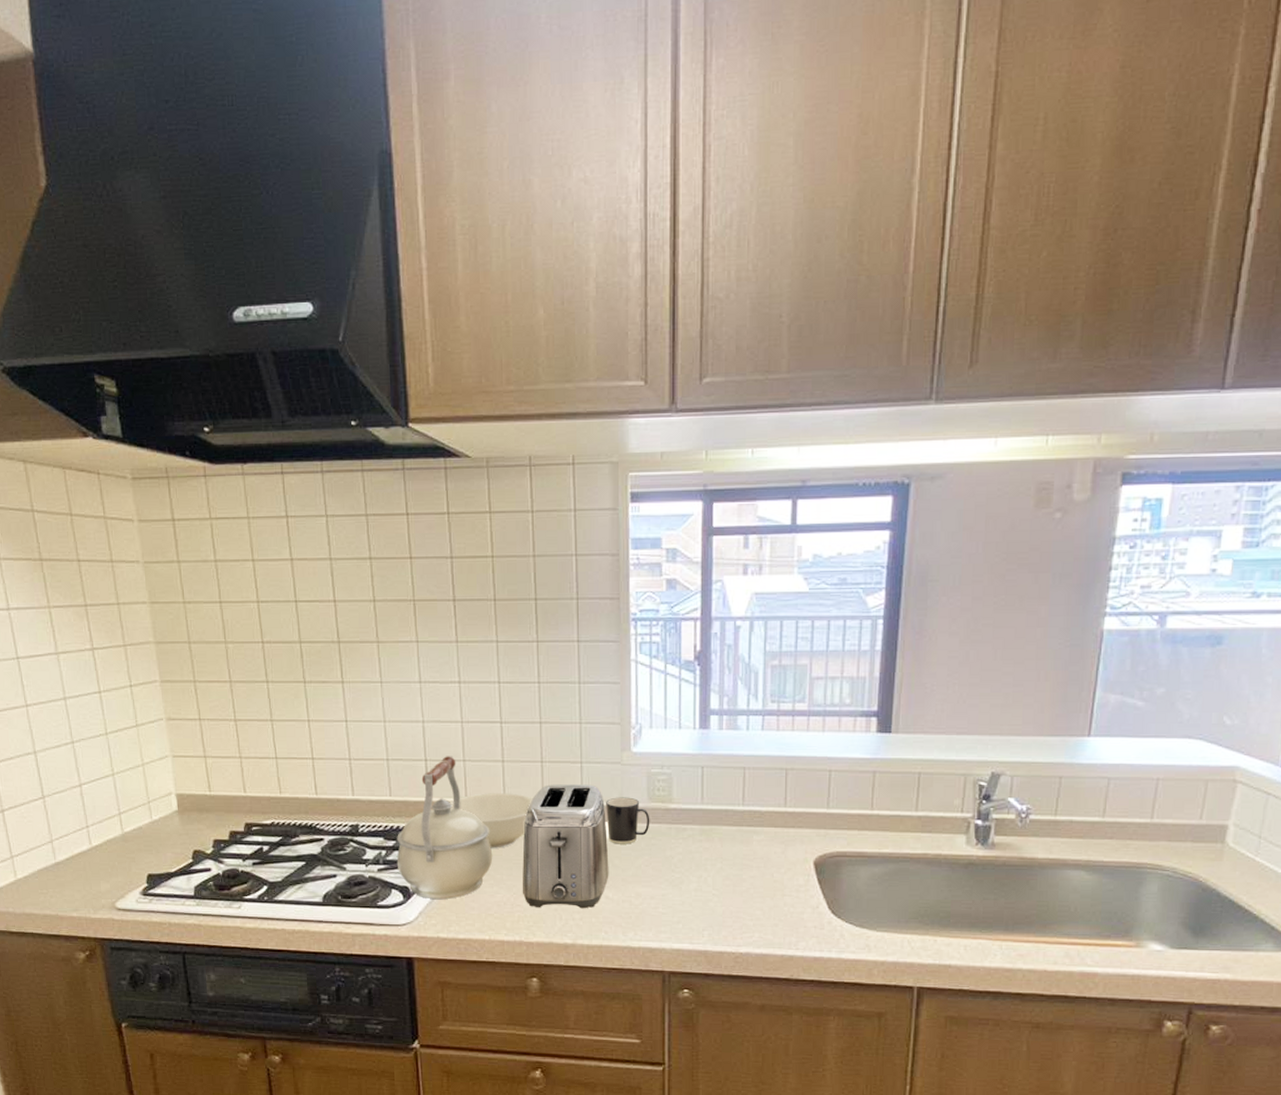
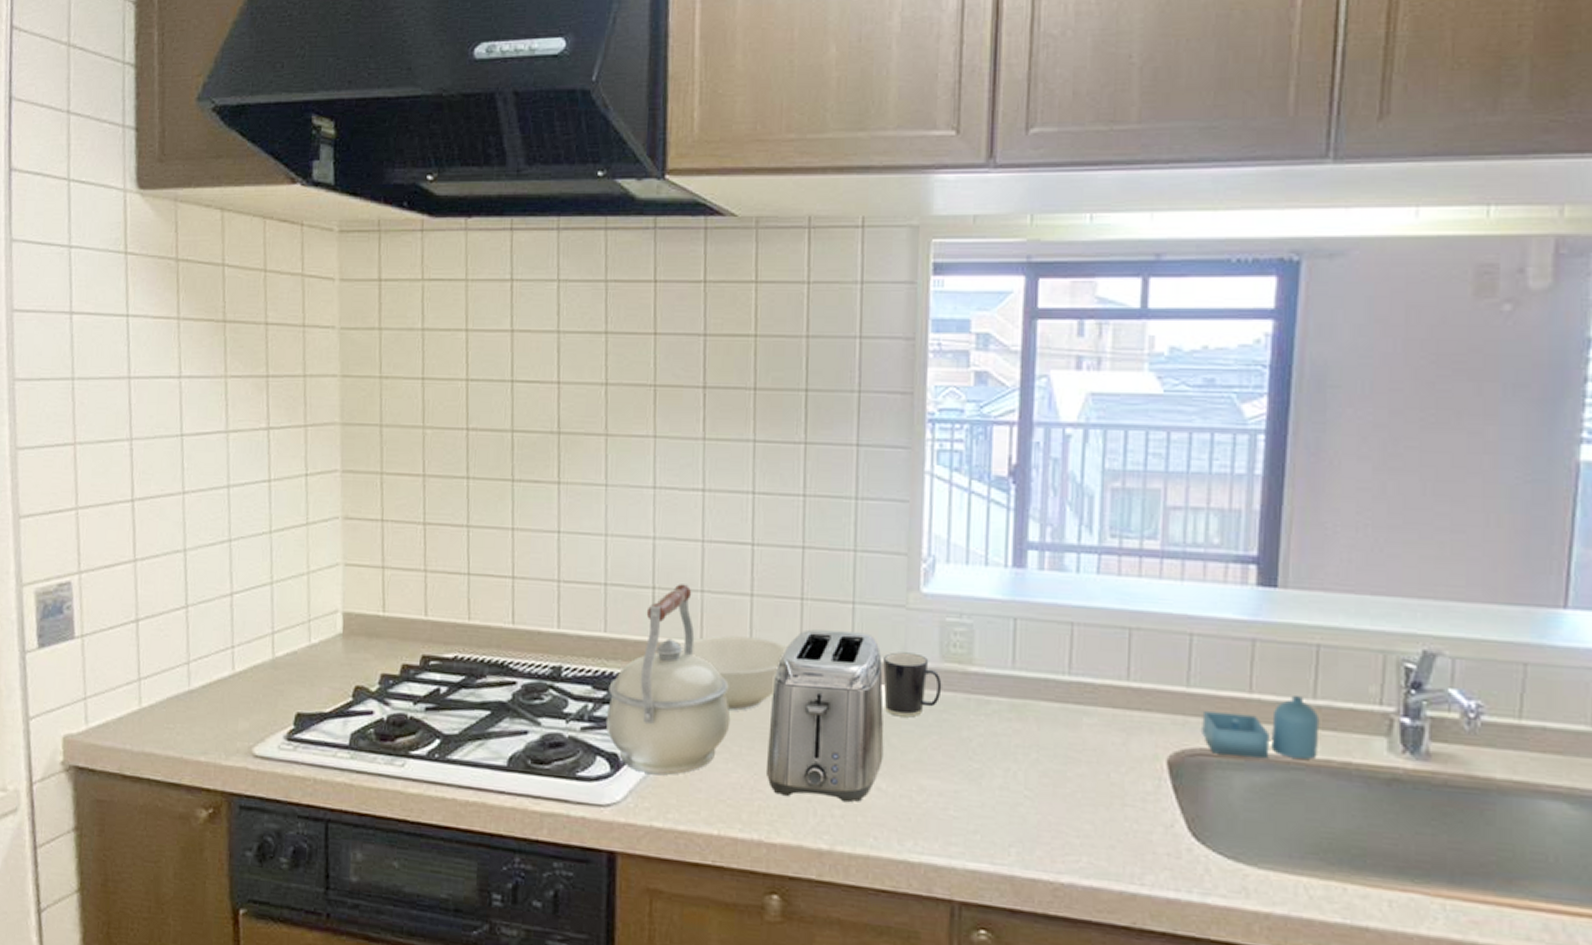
soap dispenser: none [838,809,920,855] -> present [1202,694,1320,759]

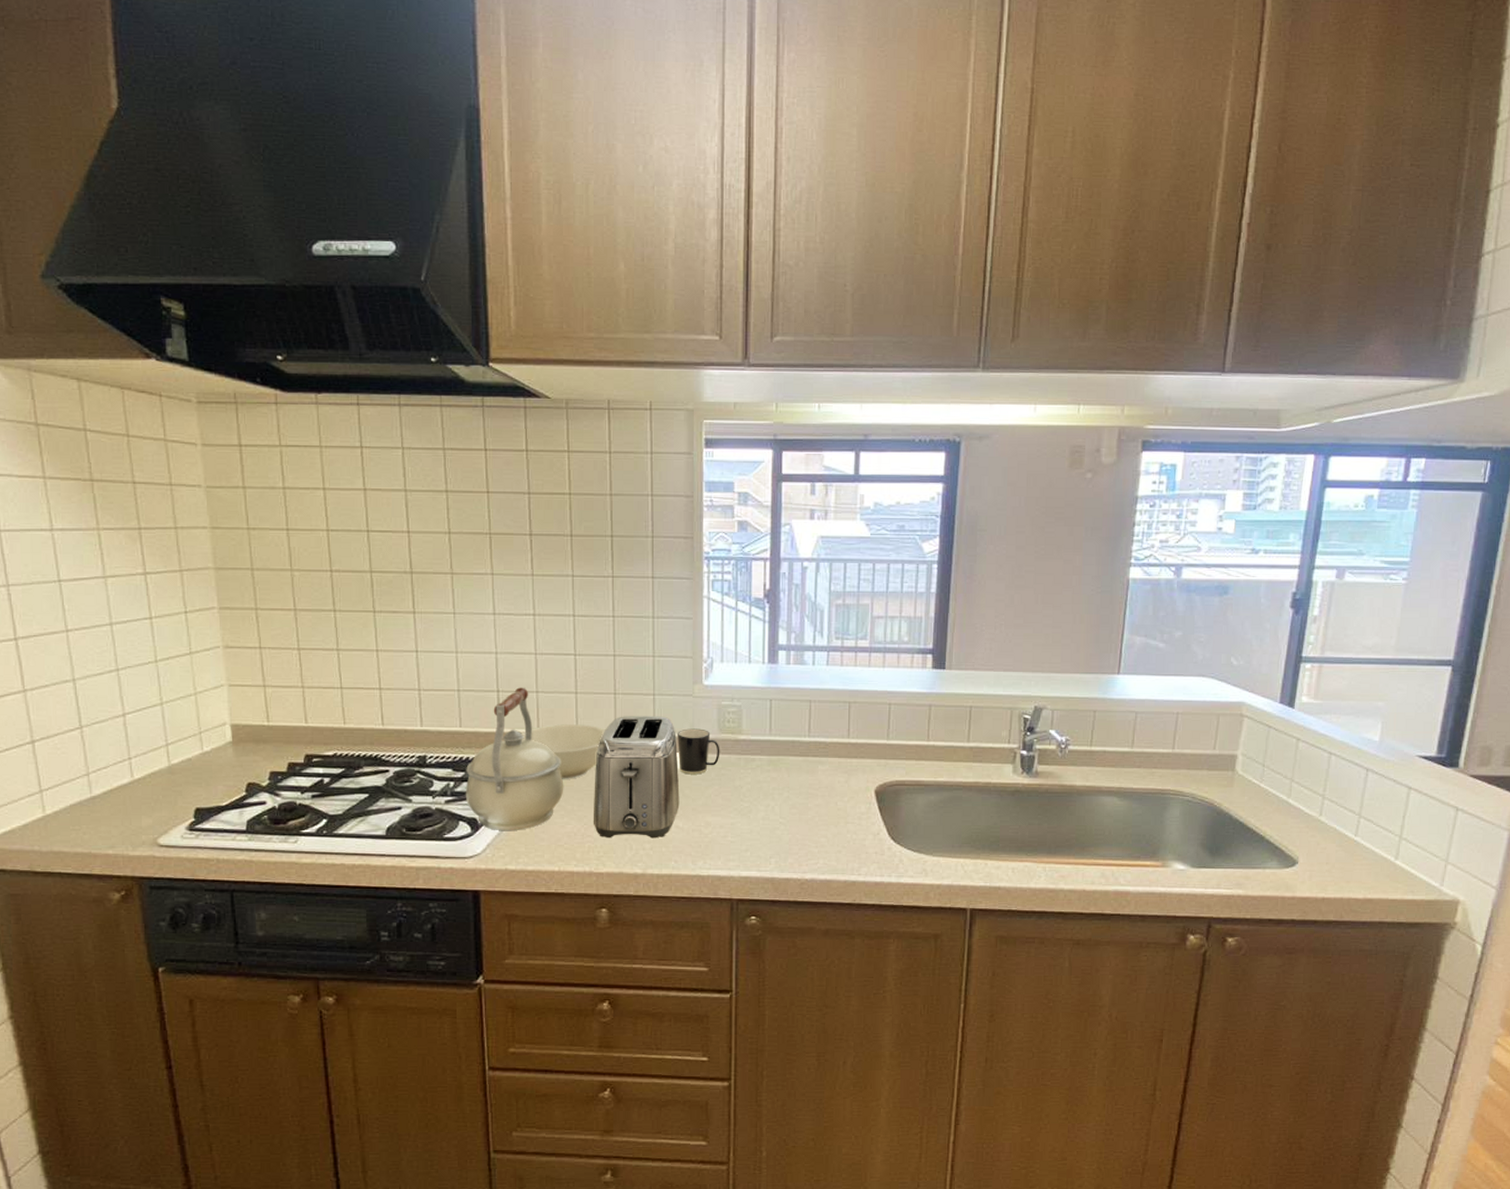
soap dispenser: present [1202,694,1320,759] -> none [897,740,972,783]

